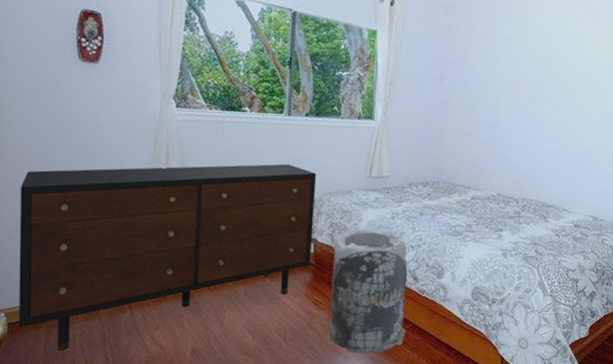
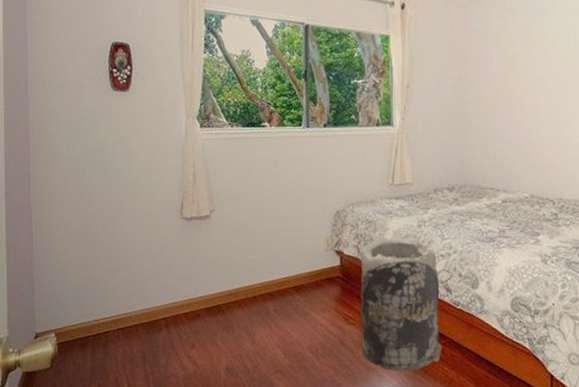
dresser: present [19,164,317,350] -> none [64,176,339,369]

